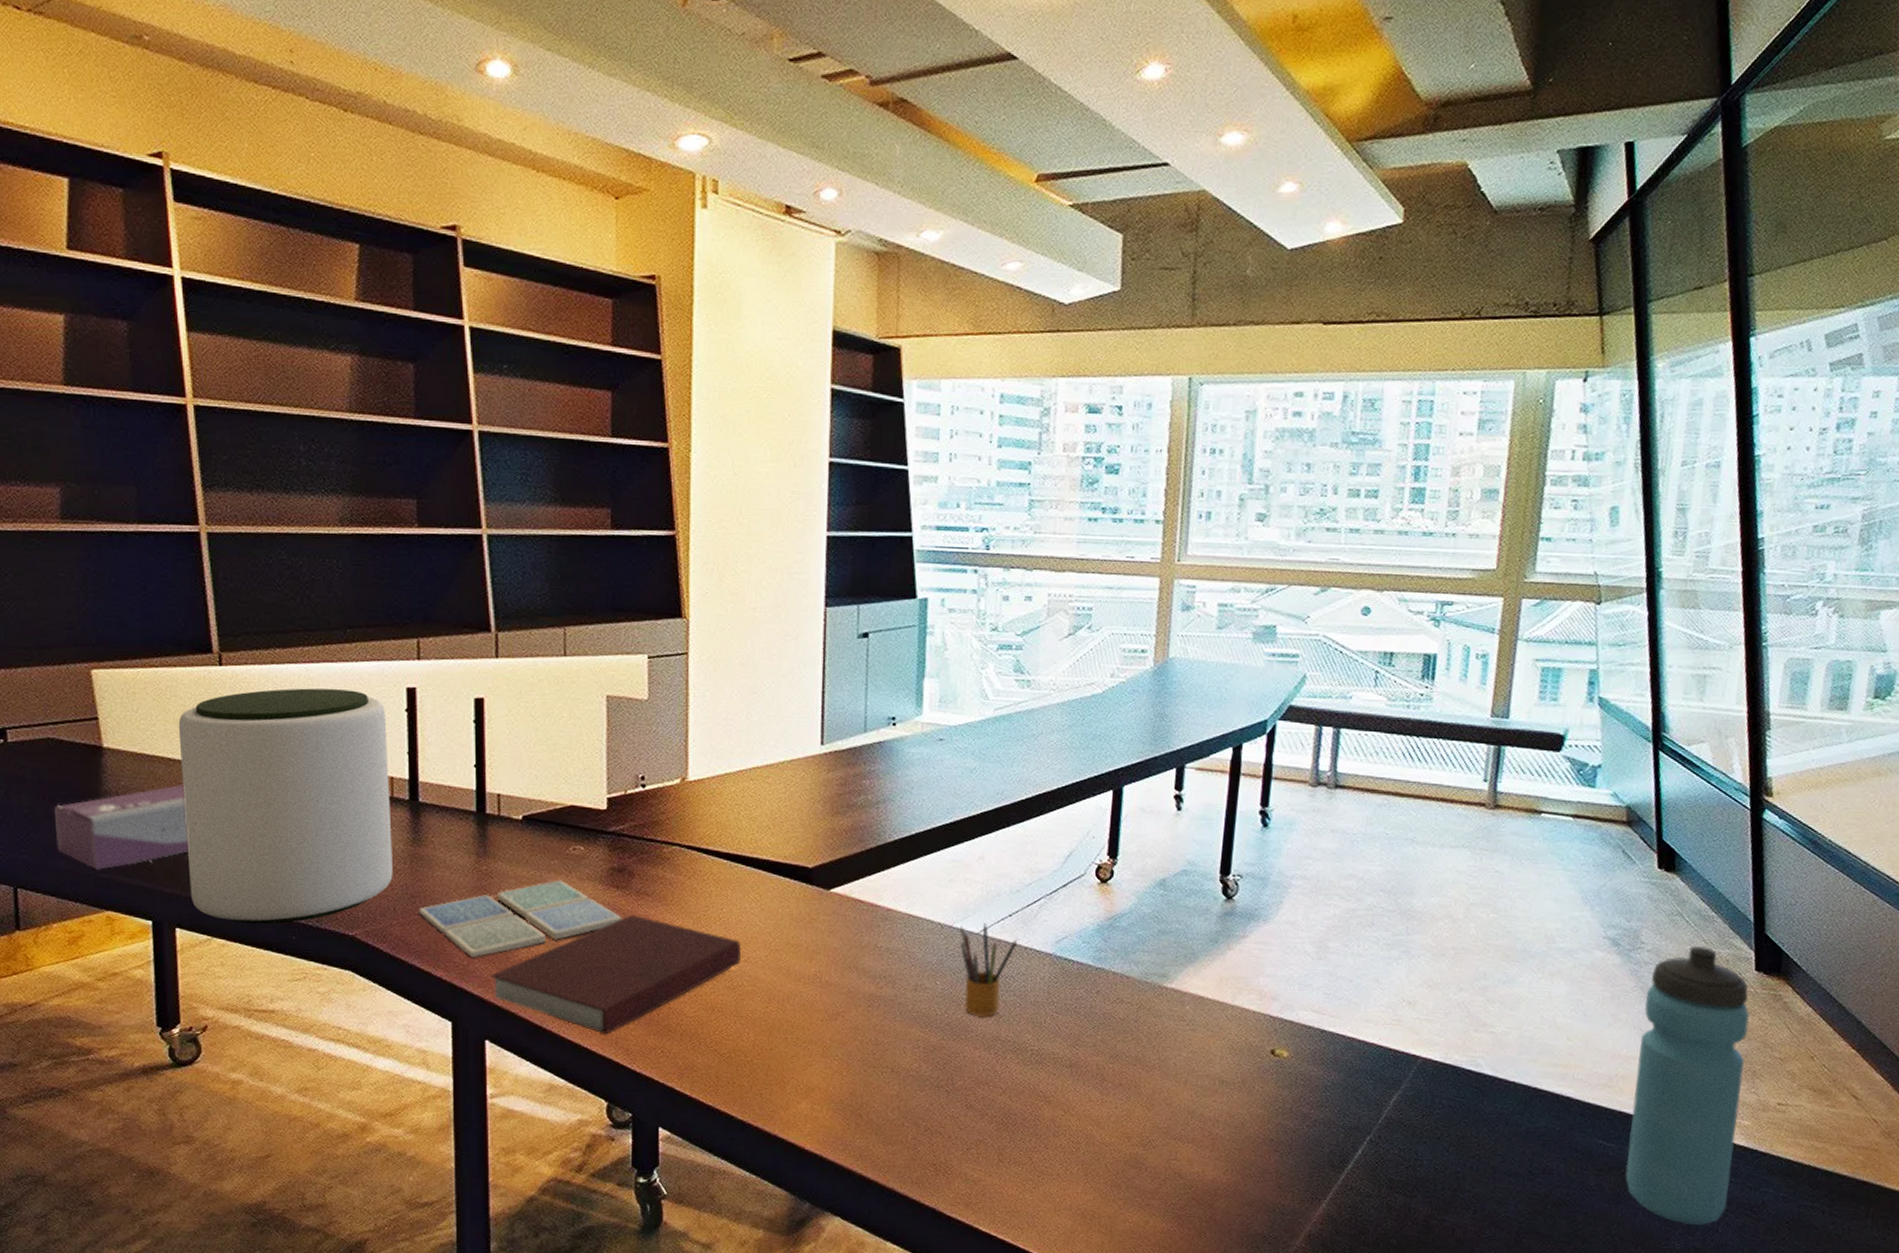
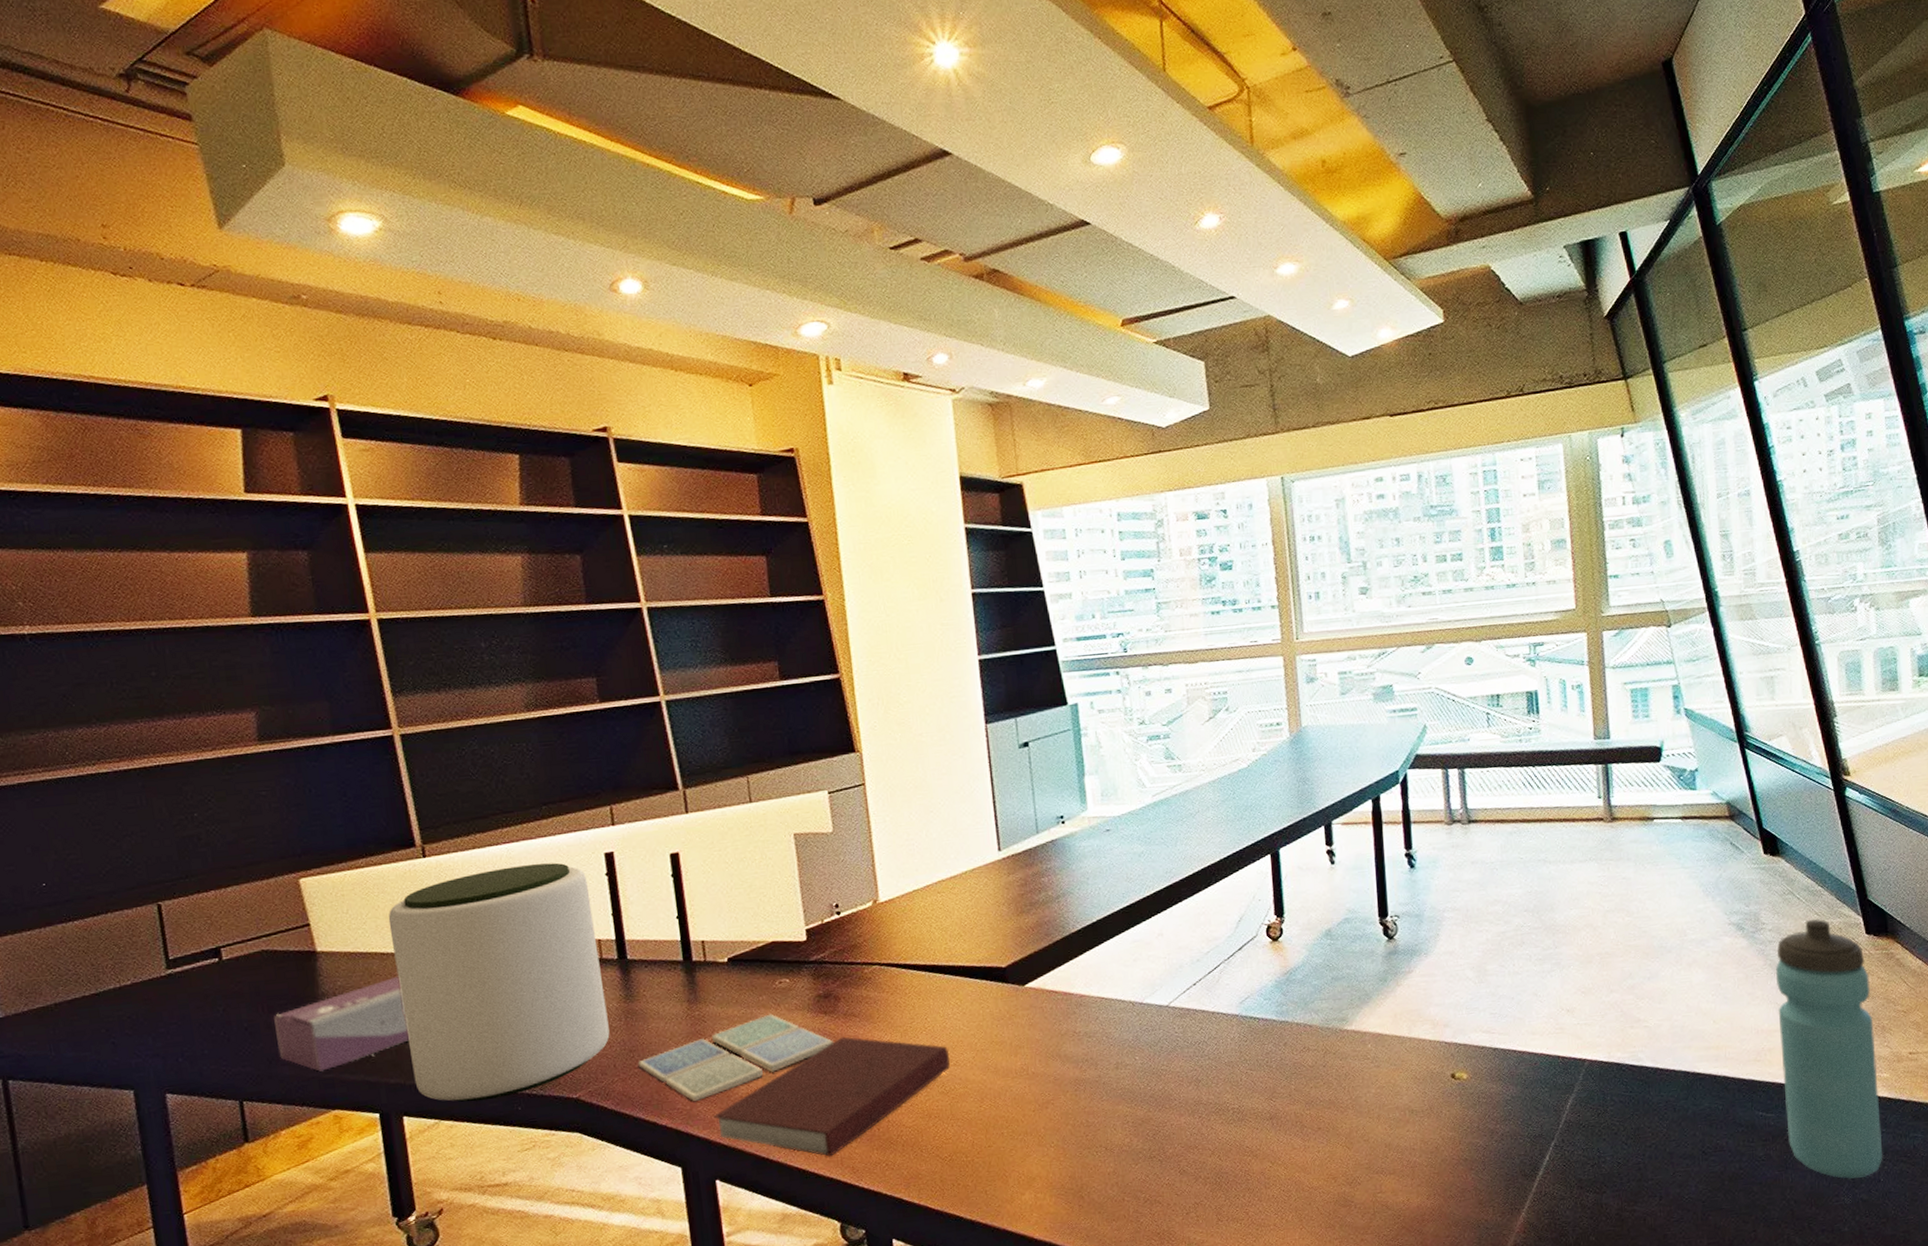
pencil box: present [959,923,1018,1018] -> none [1150,995,1205,1085]

